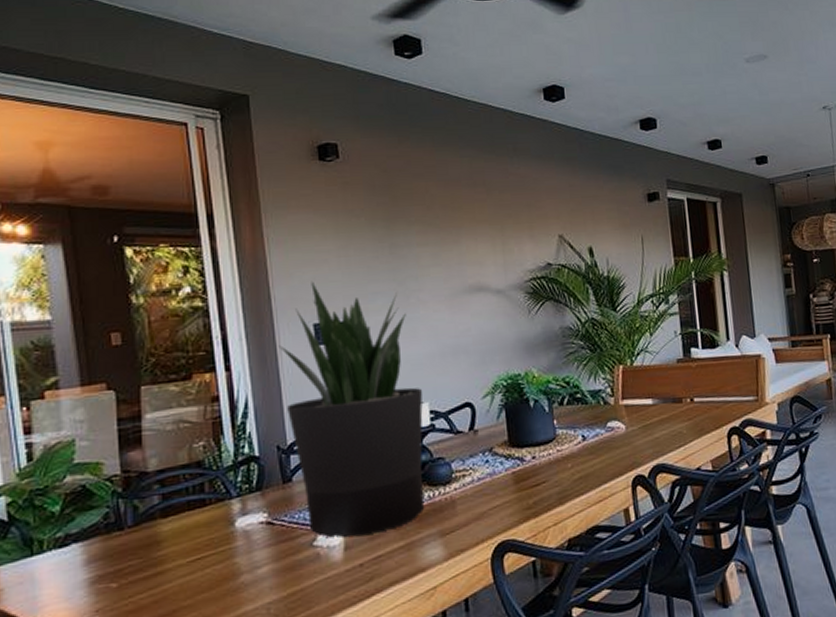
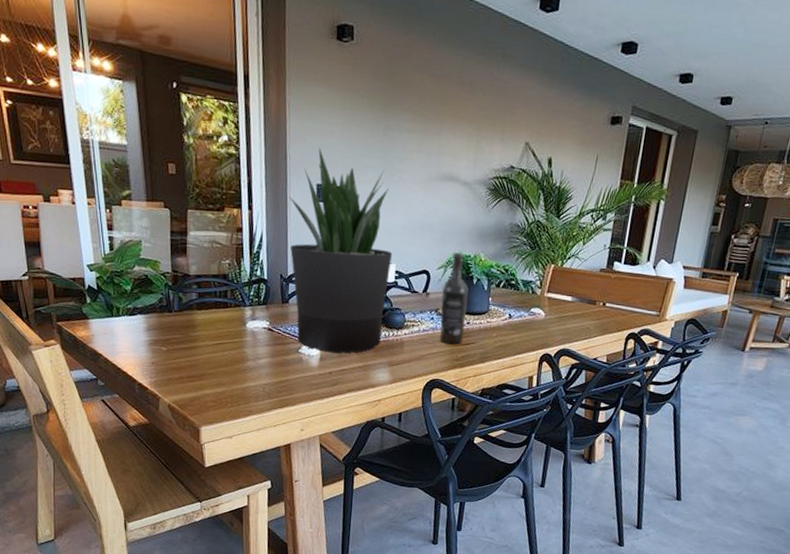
wine bottle: none [493,372,531,491] -> present [439,252,469,345]

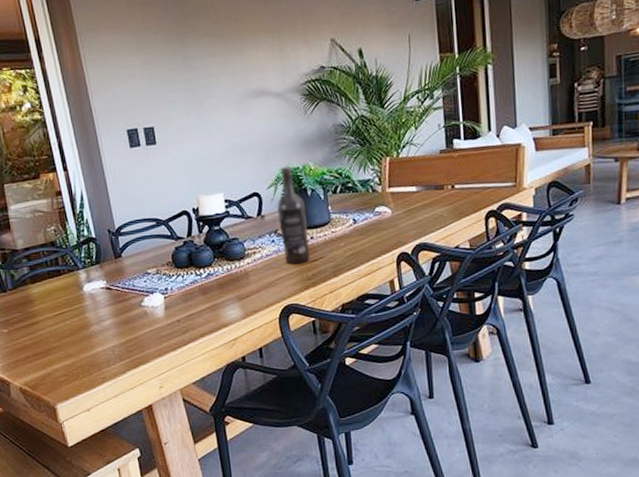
planter: present [289,147,393,353] -> none [101,93,225,300]

